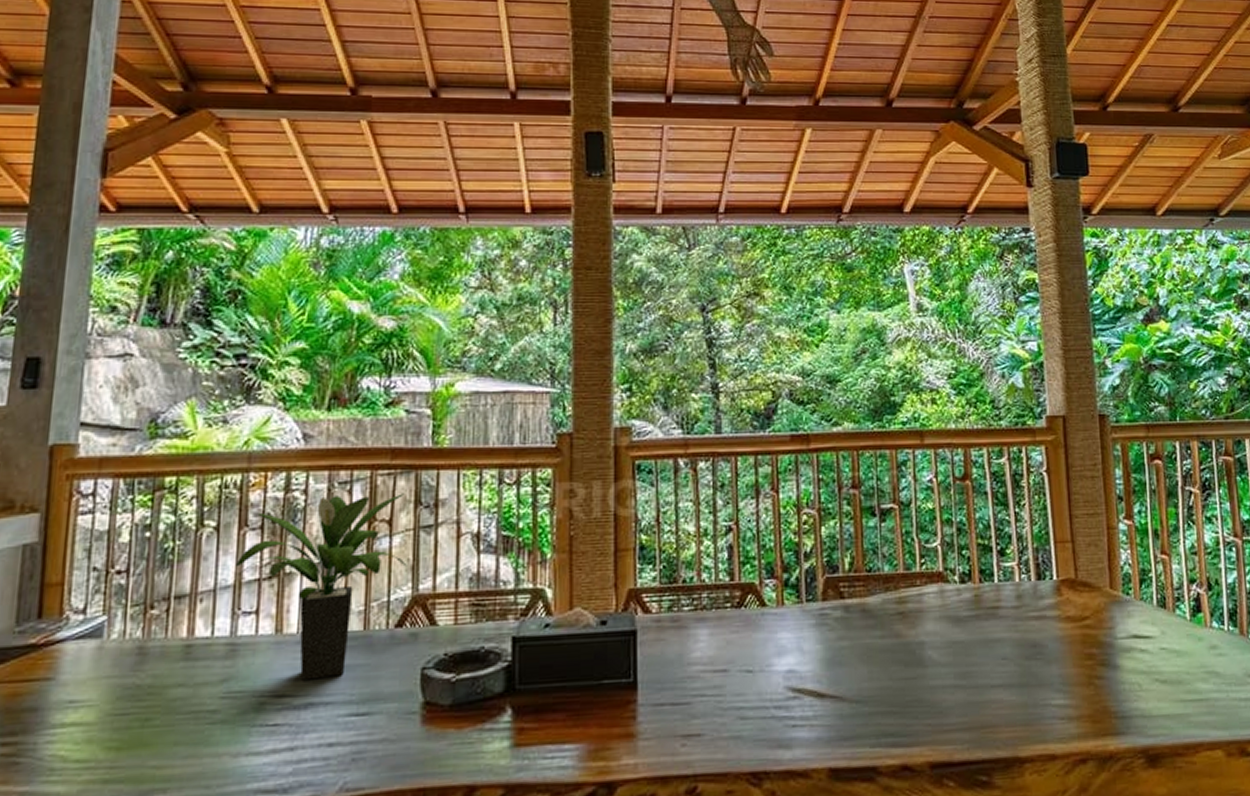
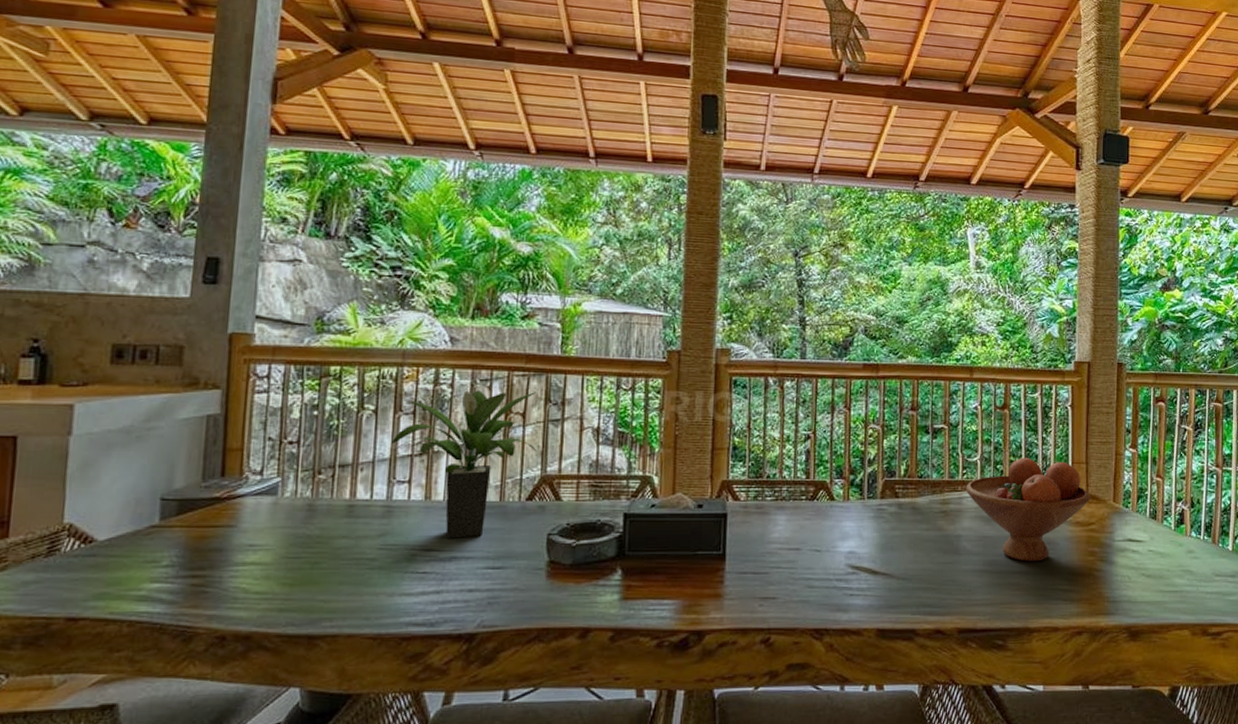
fruit bowl: none [925,539,1081,672] -> present [965,458,1090,562]

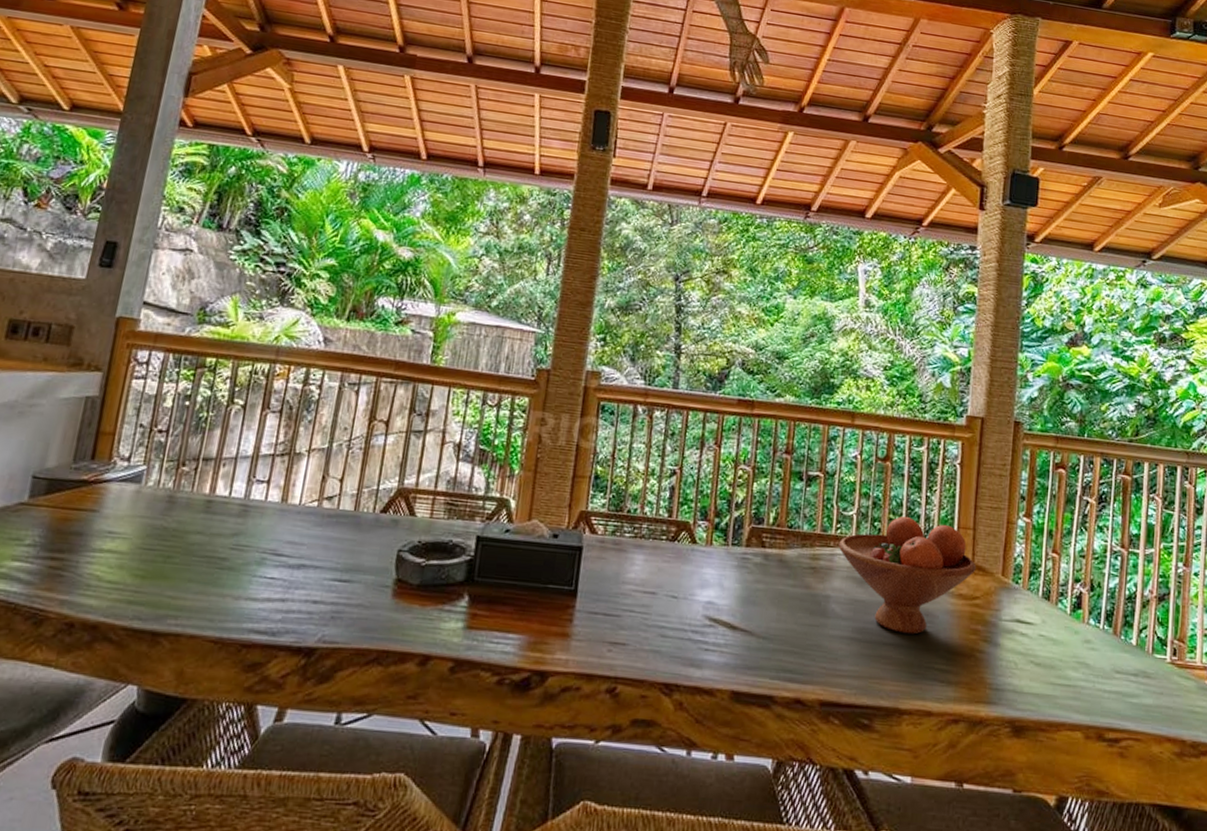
potted plant: present [391,390,538,538] -> none [255,393,403,546]

